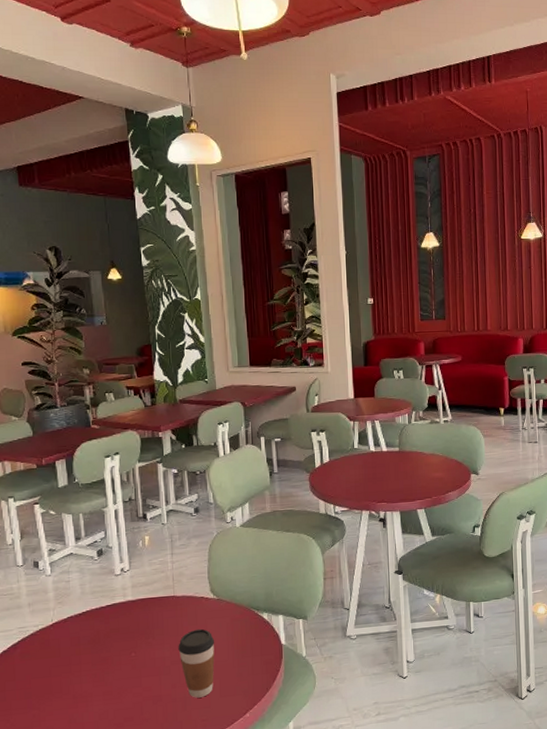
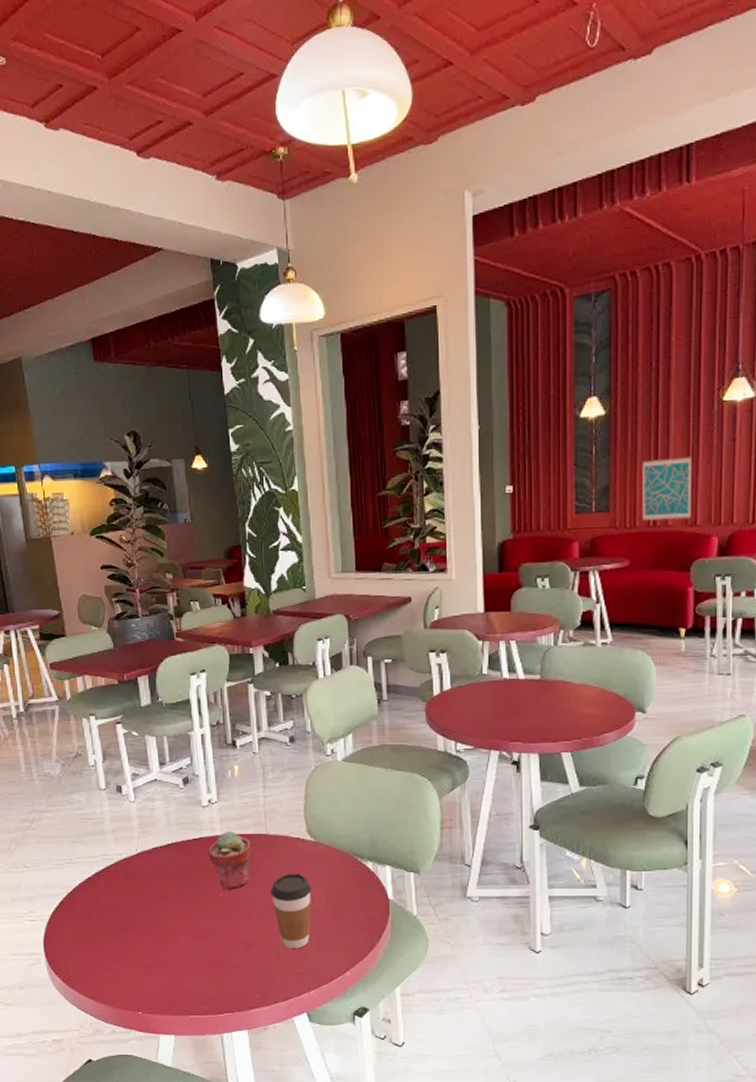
potted succulent: none [120,595,161,650] -> present [208,830,252,890]
wall art: none [467,279,503,327] -> present [641,456,692,521]

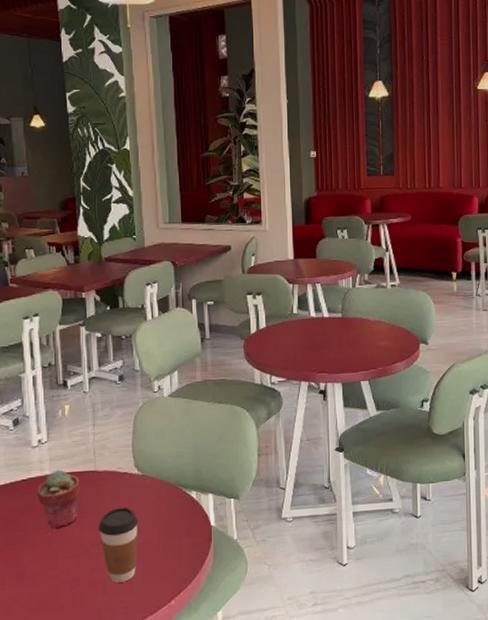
wall art: present [641,456,692,521] -> none [418,132,457,183]

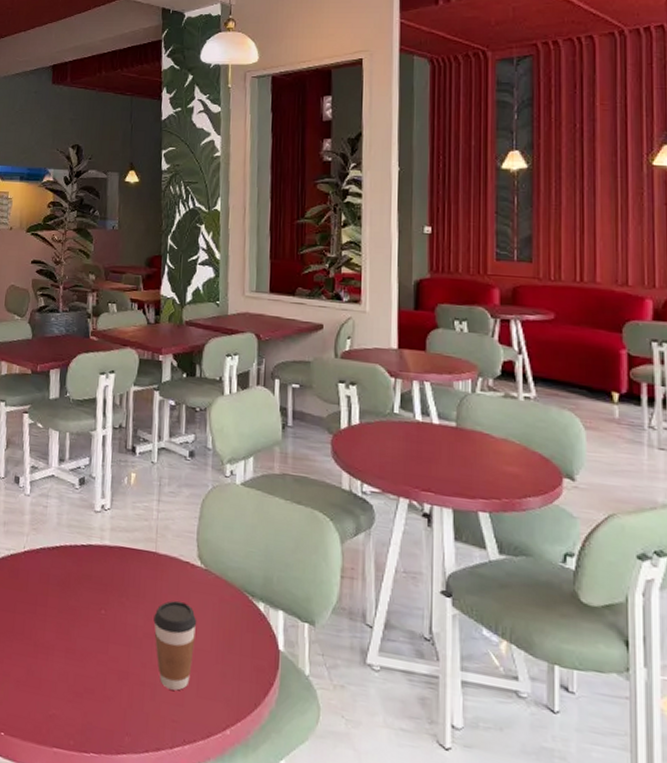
potted succulent: present [37,469,81,529] -> none [94,541,139,609]

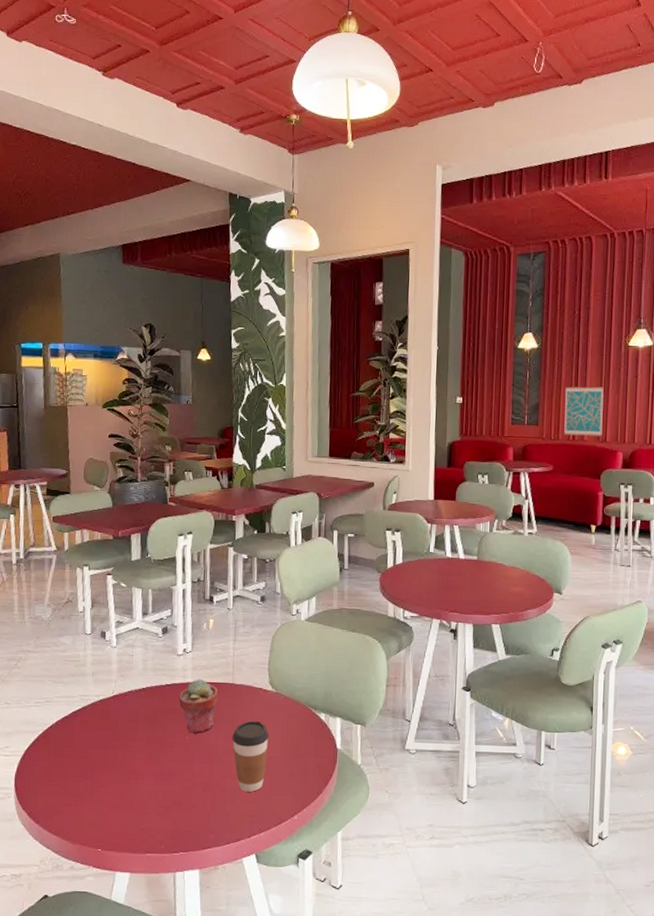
potted succulent: none [94,541,139,609] -> present [178,678,219,734]
wall art: none [566,215,621,279] -> present [564,386,604,437]

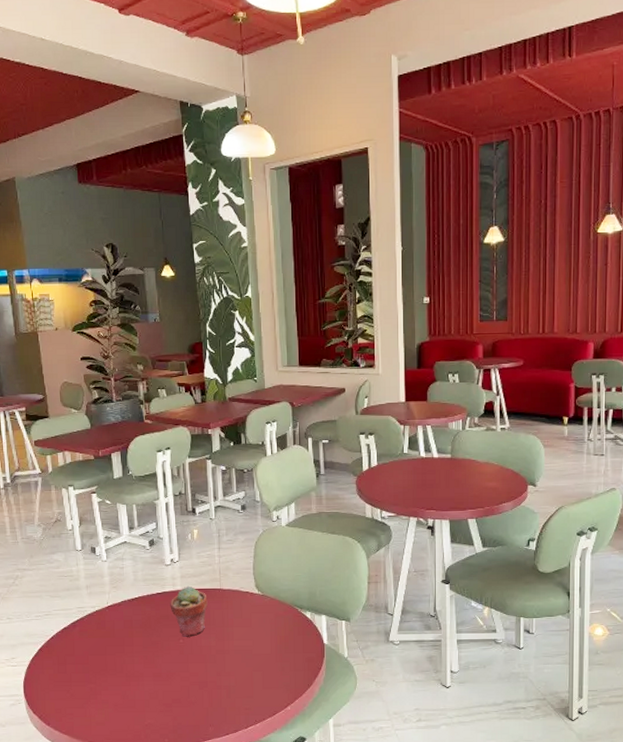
coffee cup: present [232,720,270,792] -> none [223,622,259,687]
wall art: present [564,386,604,437] -> none [533,277,573,329]

